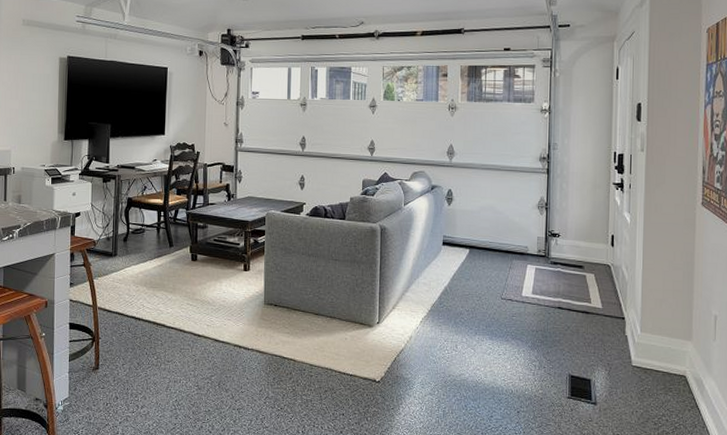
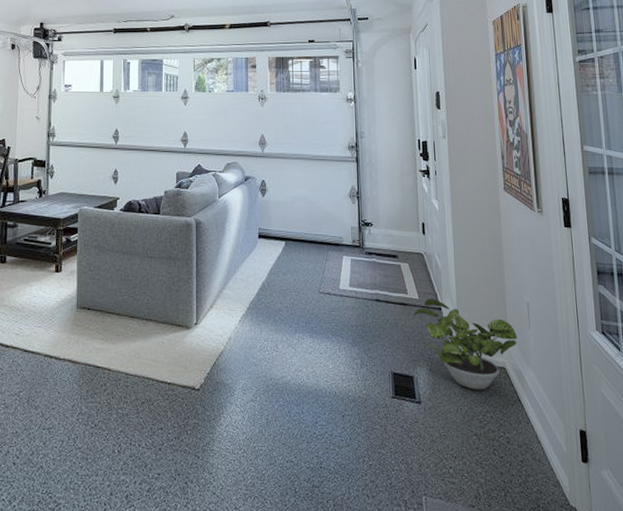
potted plant: none [596,308,701,395] -> present [413,299,517,390]

